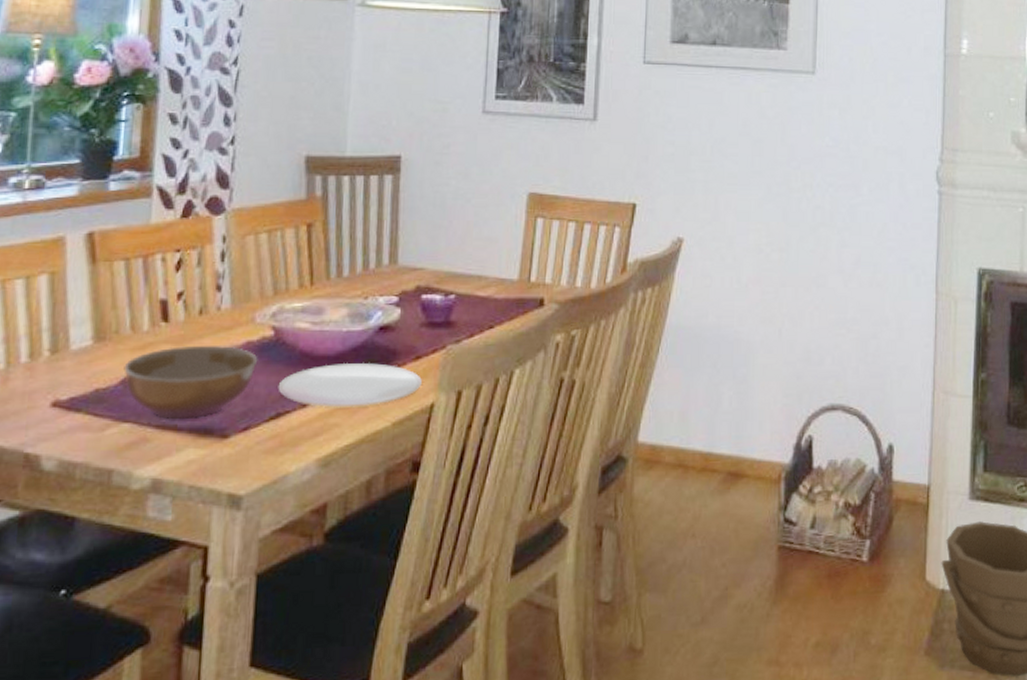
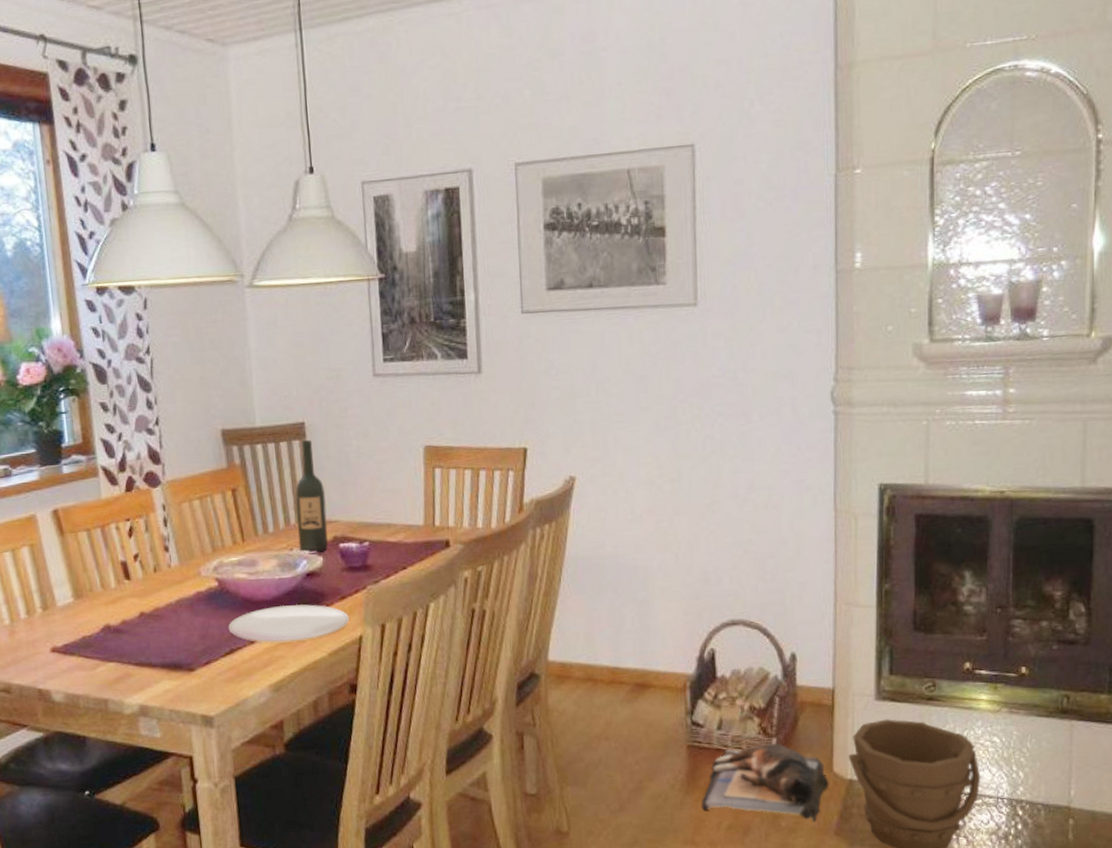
bowl: present [124,344,258,420] -> none [101,596,209,659]
wine bottle: none [375,176,413,305] -> present [295,440,328,554]
cat: none [789,546,920,638] -> present [702,744,828,821]

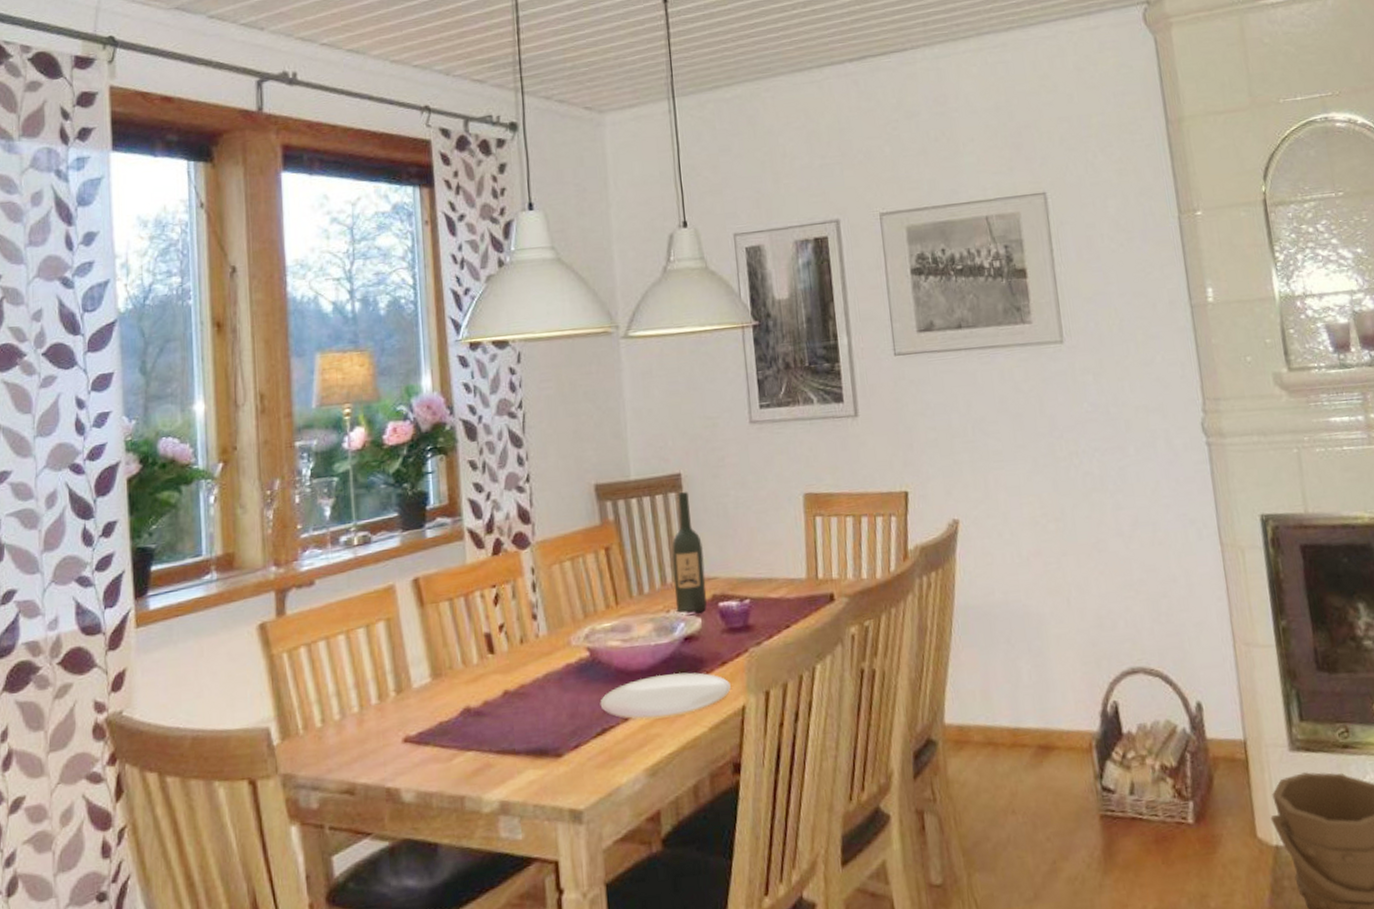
cat: present [702,744,828,821] -> none [1122,807,1254,899]

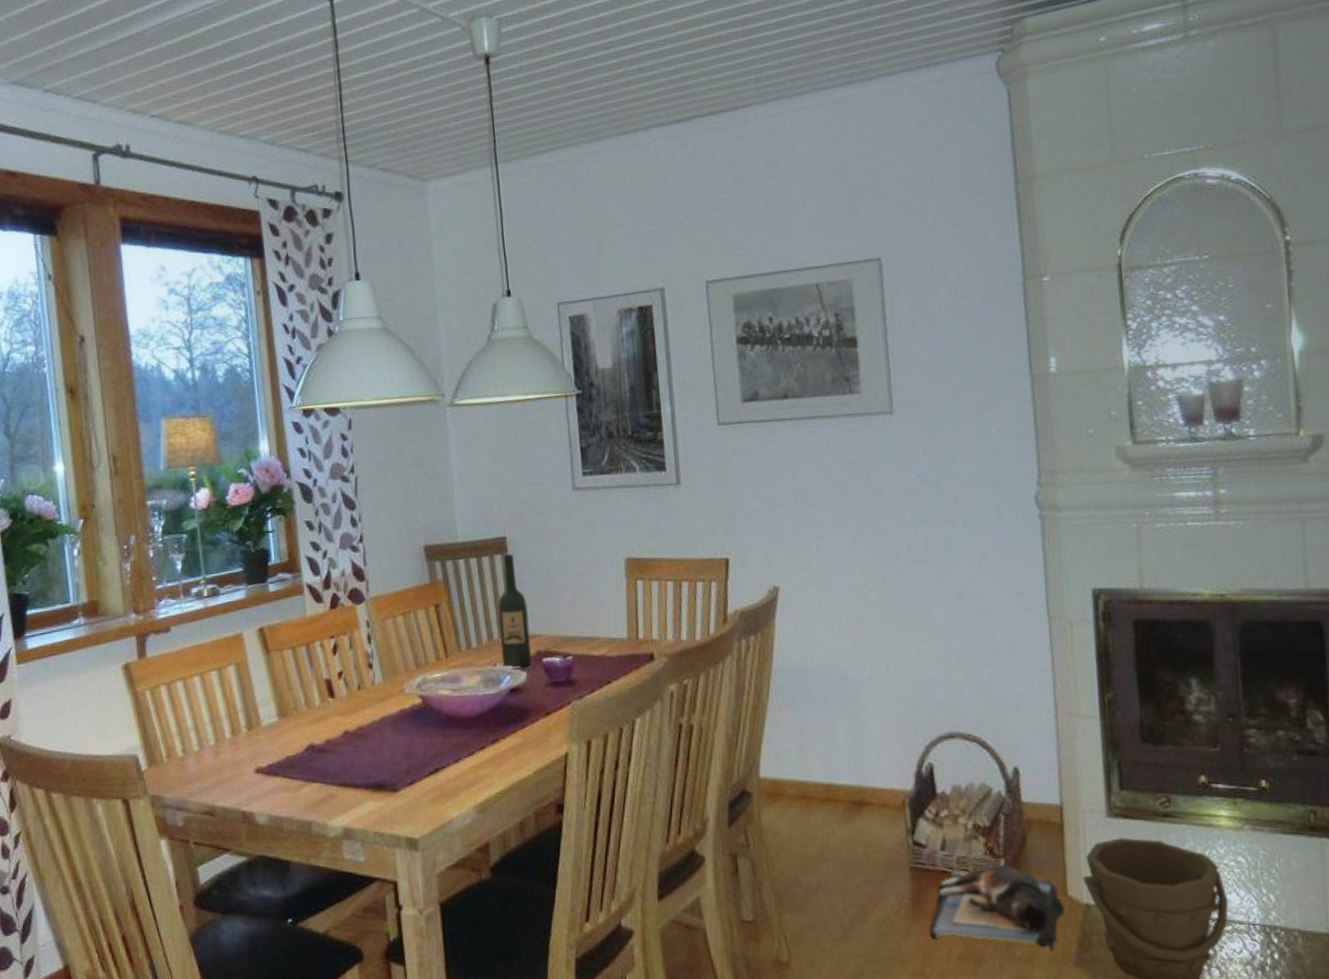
plate: present [600,672,731,719] -> none [432,721,554,762]
cat: none [1122,807,1254,899] -> present [929,865,1064,950]

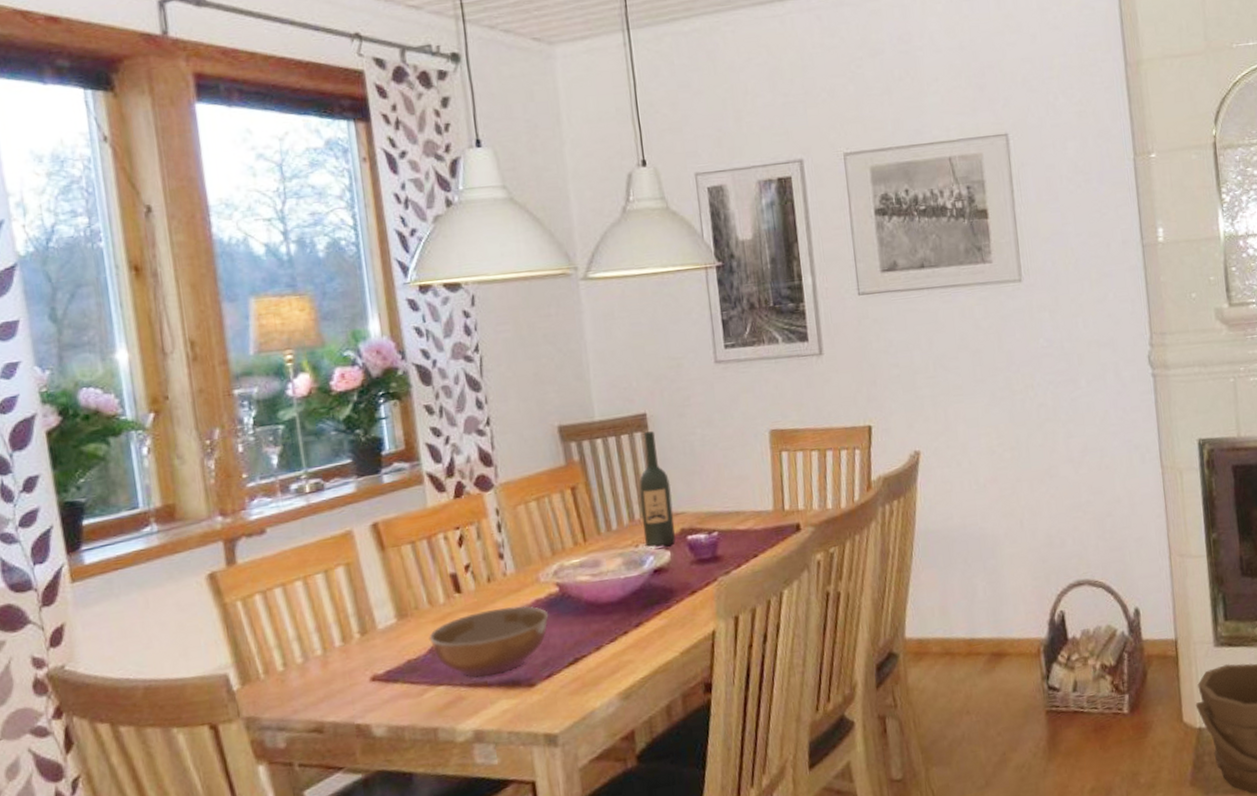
bowl: none [306,713,413,779] -> present [429,606,549,678]
cat: present [929,865,1064,950] -> none [1064,699,1180,775]

